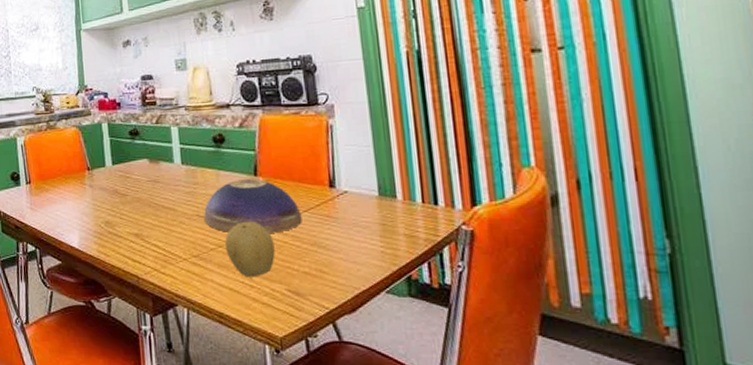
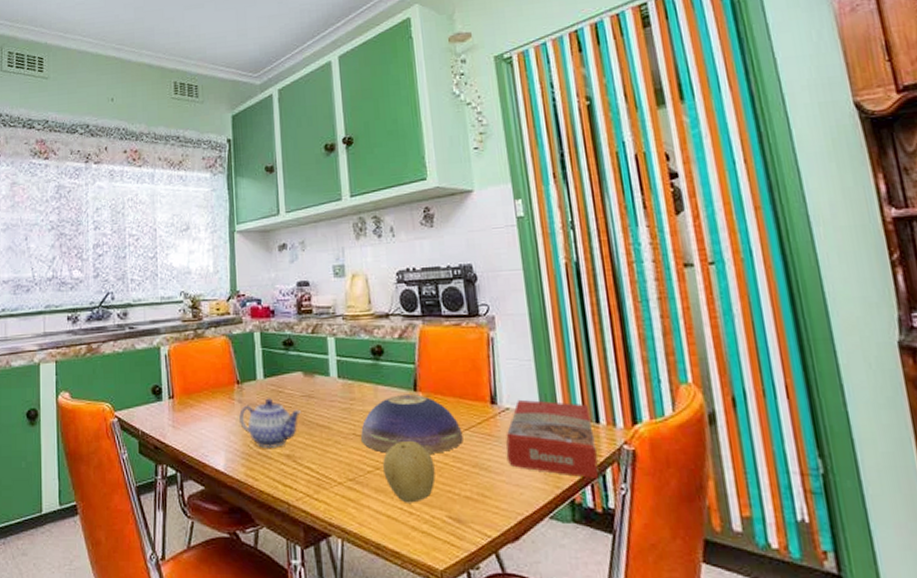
teapot: none [90,183,149,229] -> present [239,398,302,449]
macaroni box: none [344,183,436,257] -> present [506,399,599,478]

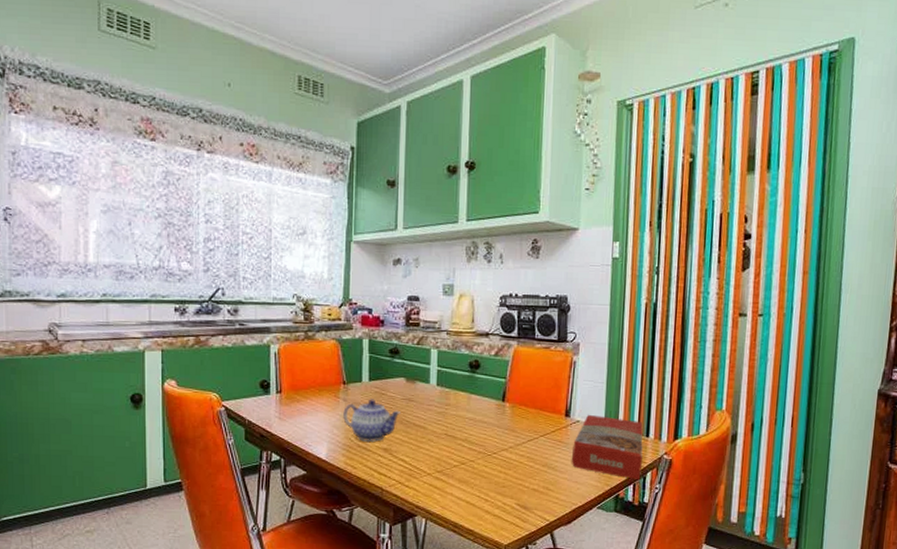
decorative bowl: present [361,393,463,454] -> none [452,403,538,454]
fruit: present [383,440,436,503] -> none [468,442,511,492]

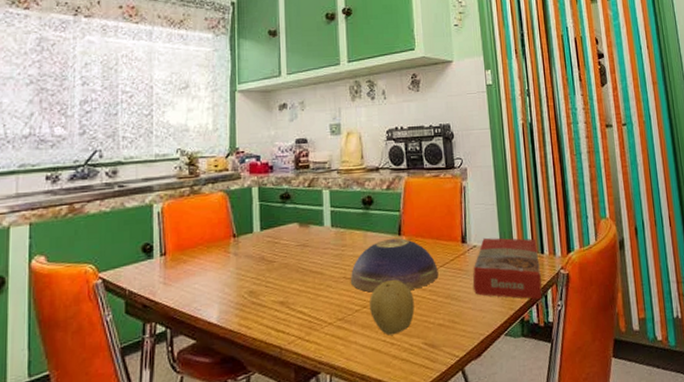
teapot: present [343,399,402,443] -> none [235,249,297,298]
decorative bowl: none [452,403,538,454] -> present [351,238,439,292]
fruit: none [468,442,511,492] -> present [370,279,415,336]

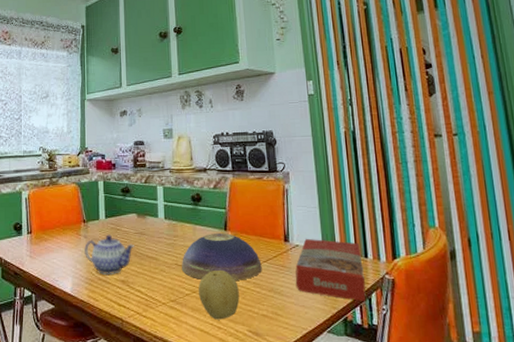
teapot: none [235,249,297,298] -> present [84,234,135,276]

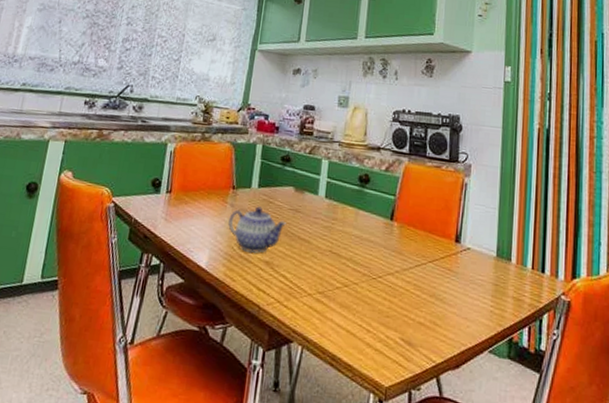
decorative bowl: present [182,232,262,280] -> none [336,221,426,280]
fruit: present [198,269,240,320] -> none [350,263,397,322]
macaroni box: present [295,238,366,301] -> none [460,241,539,322]

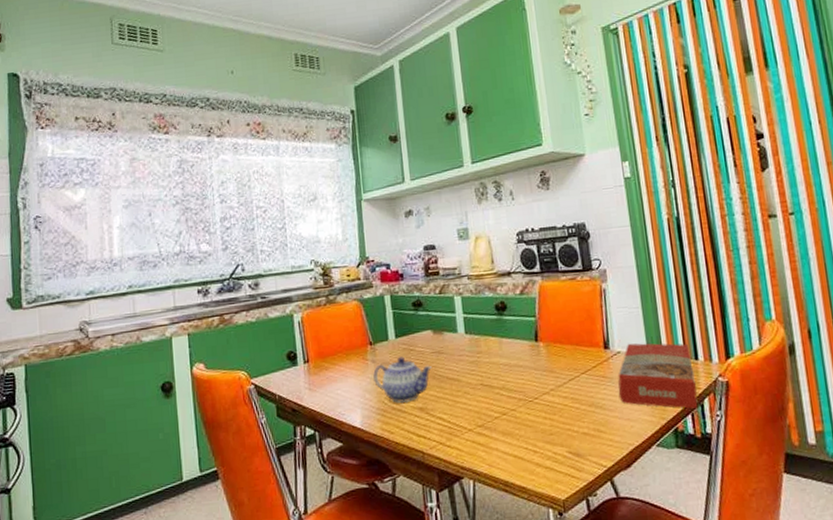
macaroni box: none [460,241,539,322] -> present [618,343,698,409]

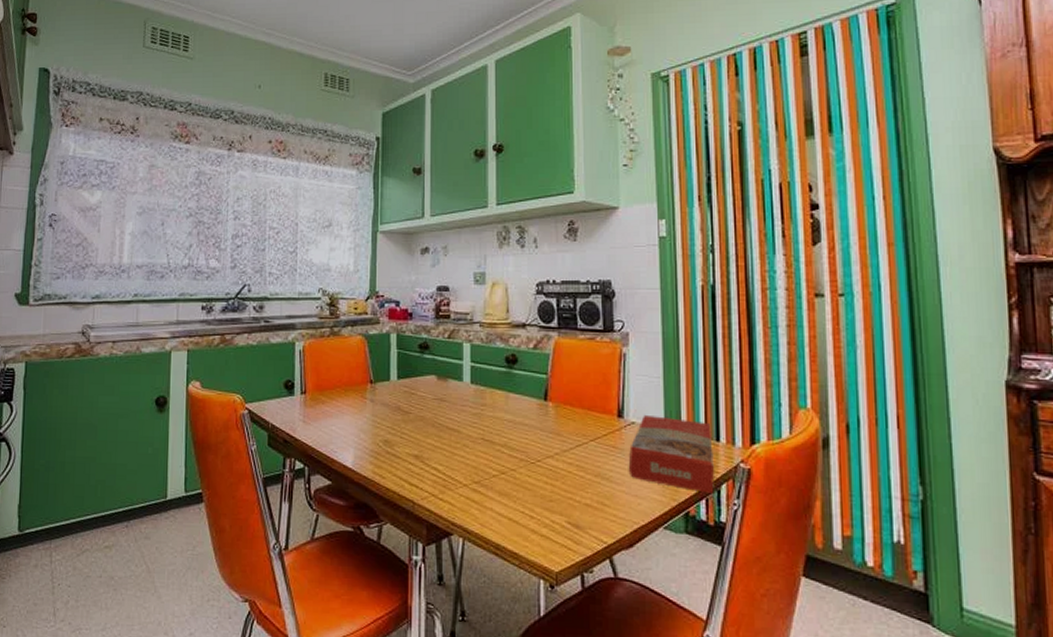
teapot: present [373,356,433,404] -> none [370,399,433,449]

